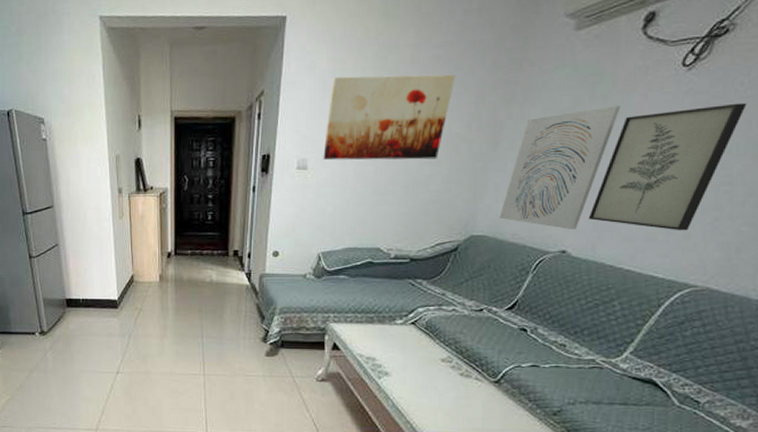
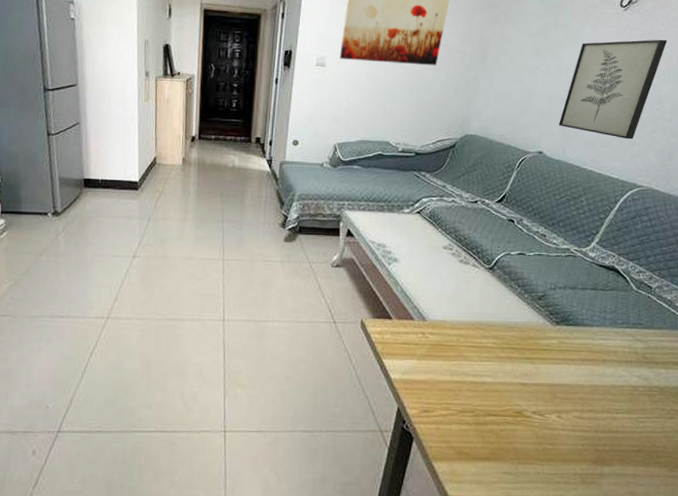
wall art: present [500,106,621,230] -> none [489,33,578,134]

